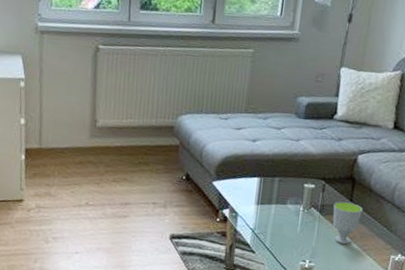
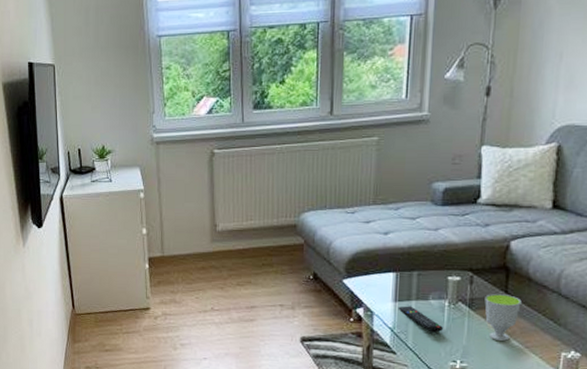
remote control: none [259,209,297,235] -> present [398,306,443,333]

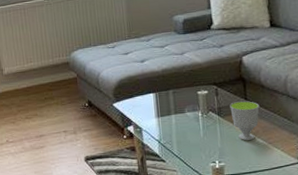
remote control: present [398,306,443,333] -> none [161,119,200,140]

